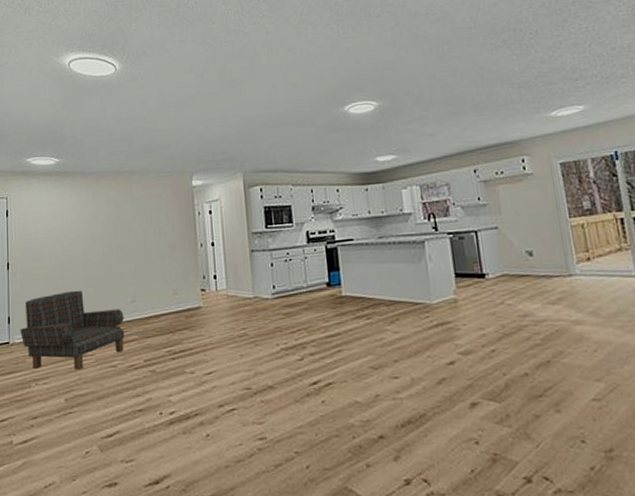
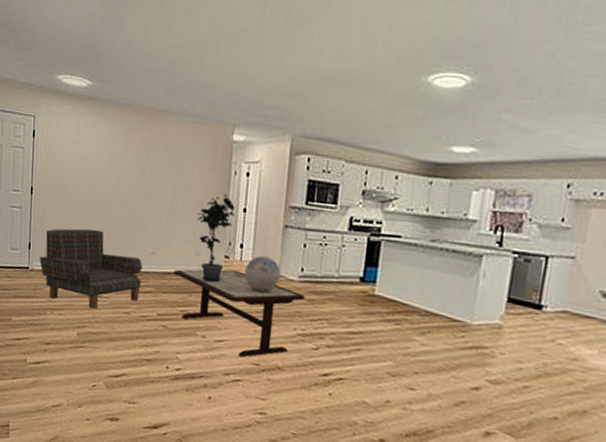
coffee table: none [155,301,282,385] -> present [174,269,306,357]
potted plant: none [169,233,204,318] -> present [196,193,235,283]
decorative sphere: none [222,282,256,317] -> present [244,256,281,293]

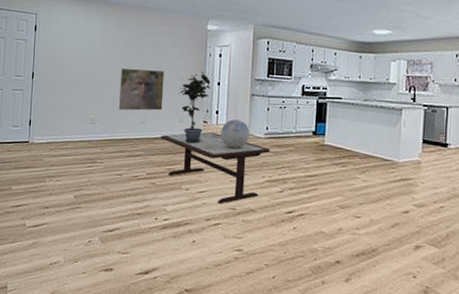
armchair: present [39,228,142,309] -> none [39,105,133,174]
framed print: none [126,185,180,240] -> present [118,68,165,111]

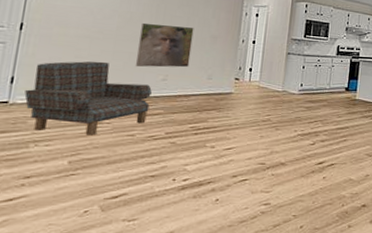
armchair: none [39,105,133,174] -> present [24,61,152,136]
coffee table: present [161,132,271,204] -> none [185,89,304,160]
potted plant: present [179,71,211,144] -> none [209,29,245,101]
decorative sphere: present [220,119,250,149] -> none [253,77,284,105]

